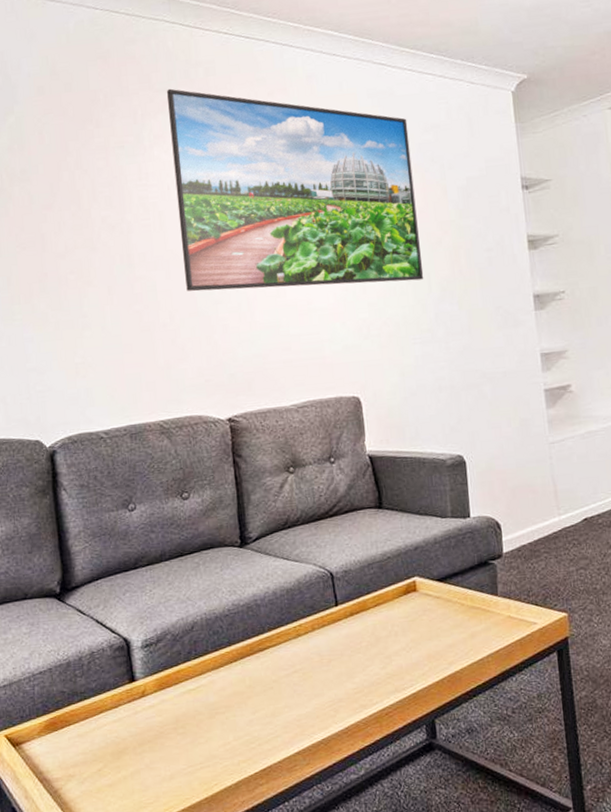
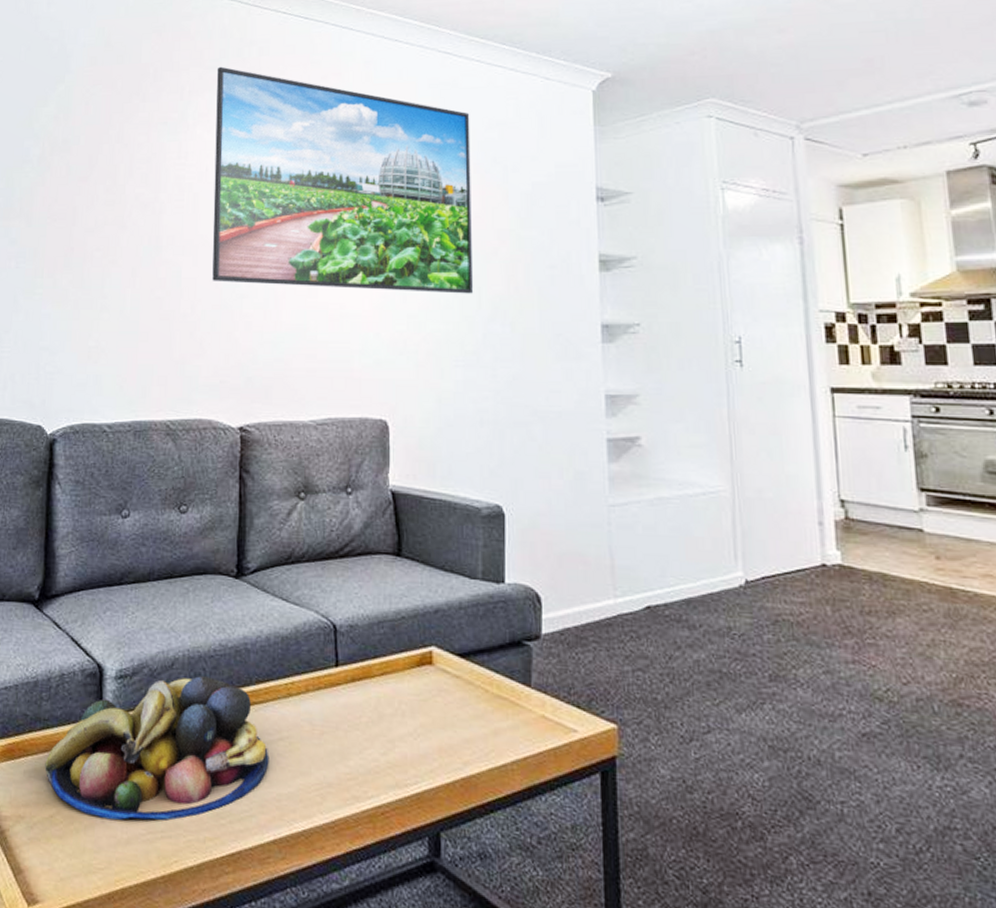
fruit bowl: none [87,632,288,763] -> present [45,675,270,820]

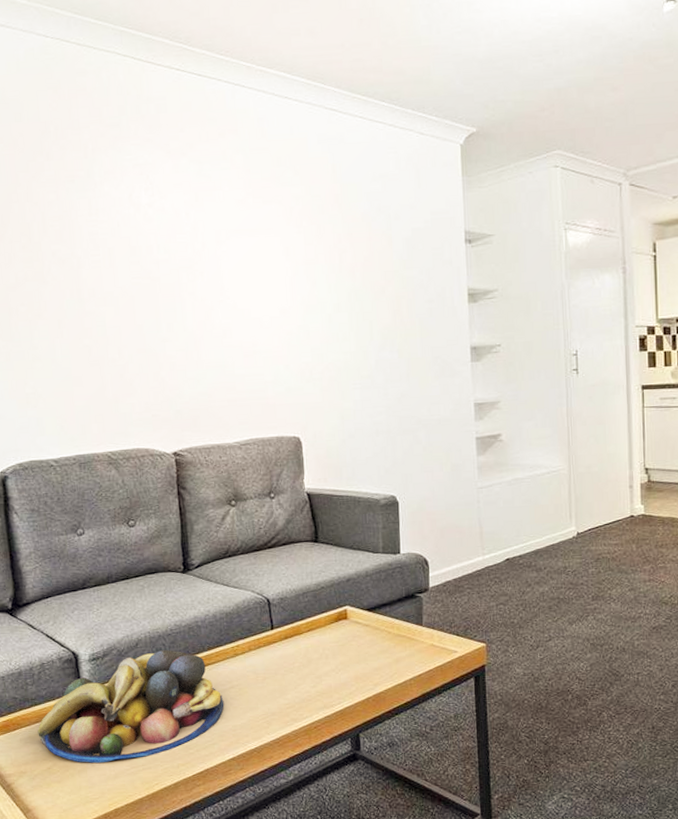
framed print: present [212,66,474,294] -> none [117,124,366,329]

